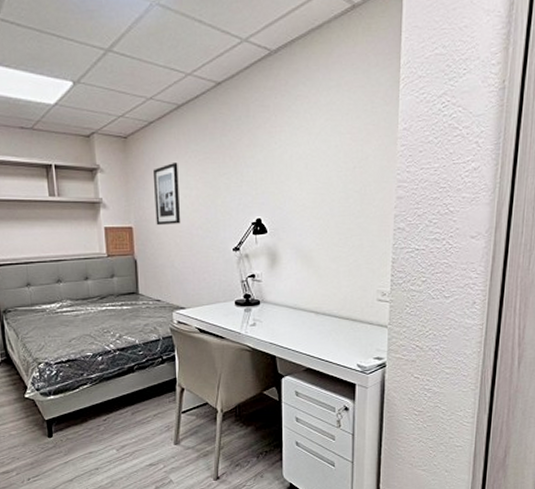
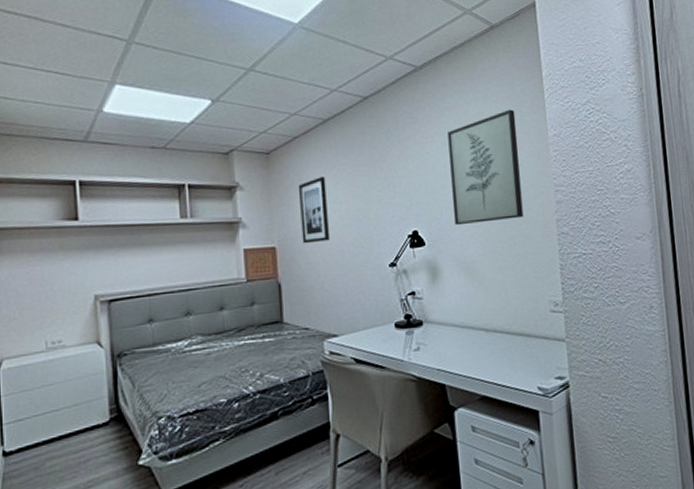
wall art: none [297,99,367,216] -> present [447,109,524,226]

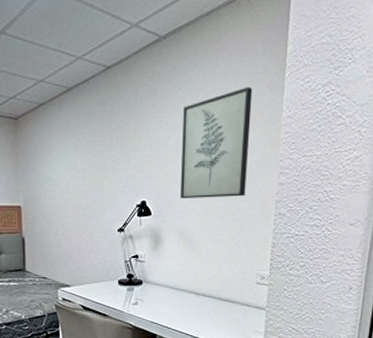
wall art: present [299,177,329,244] -> none [43,145,67,205]

